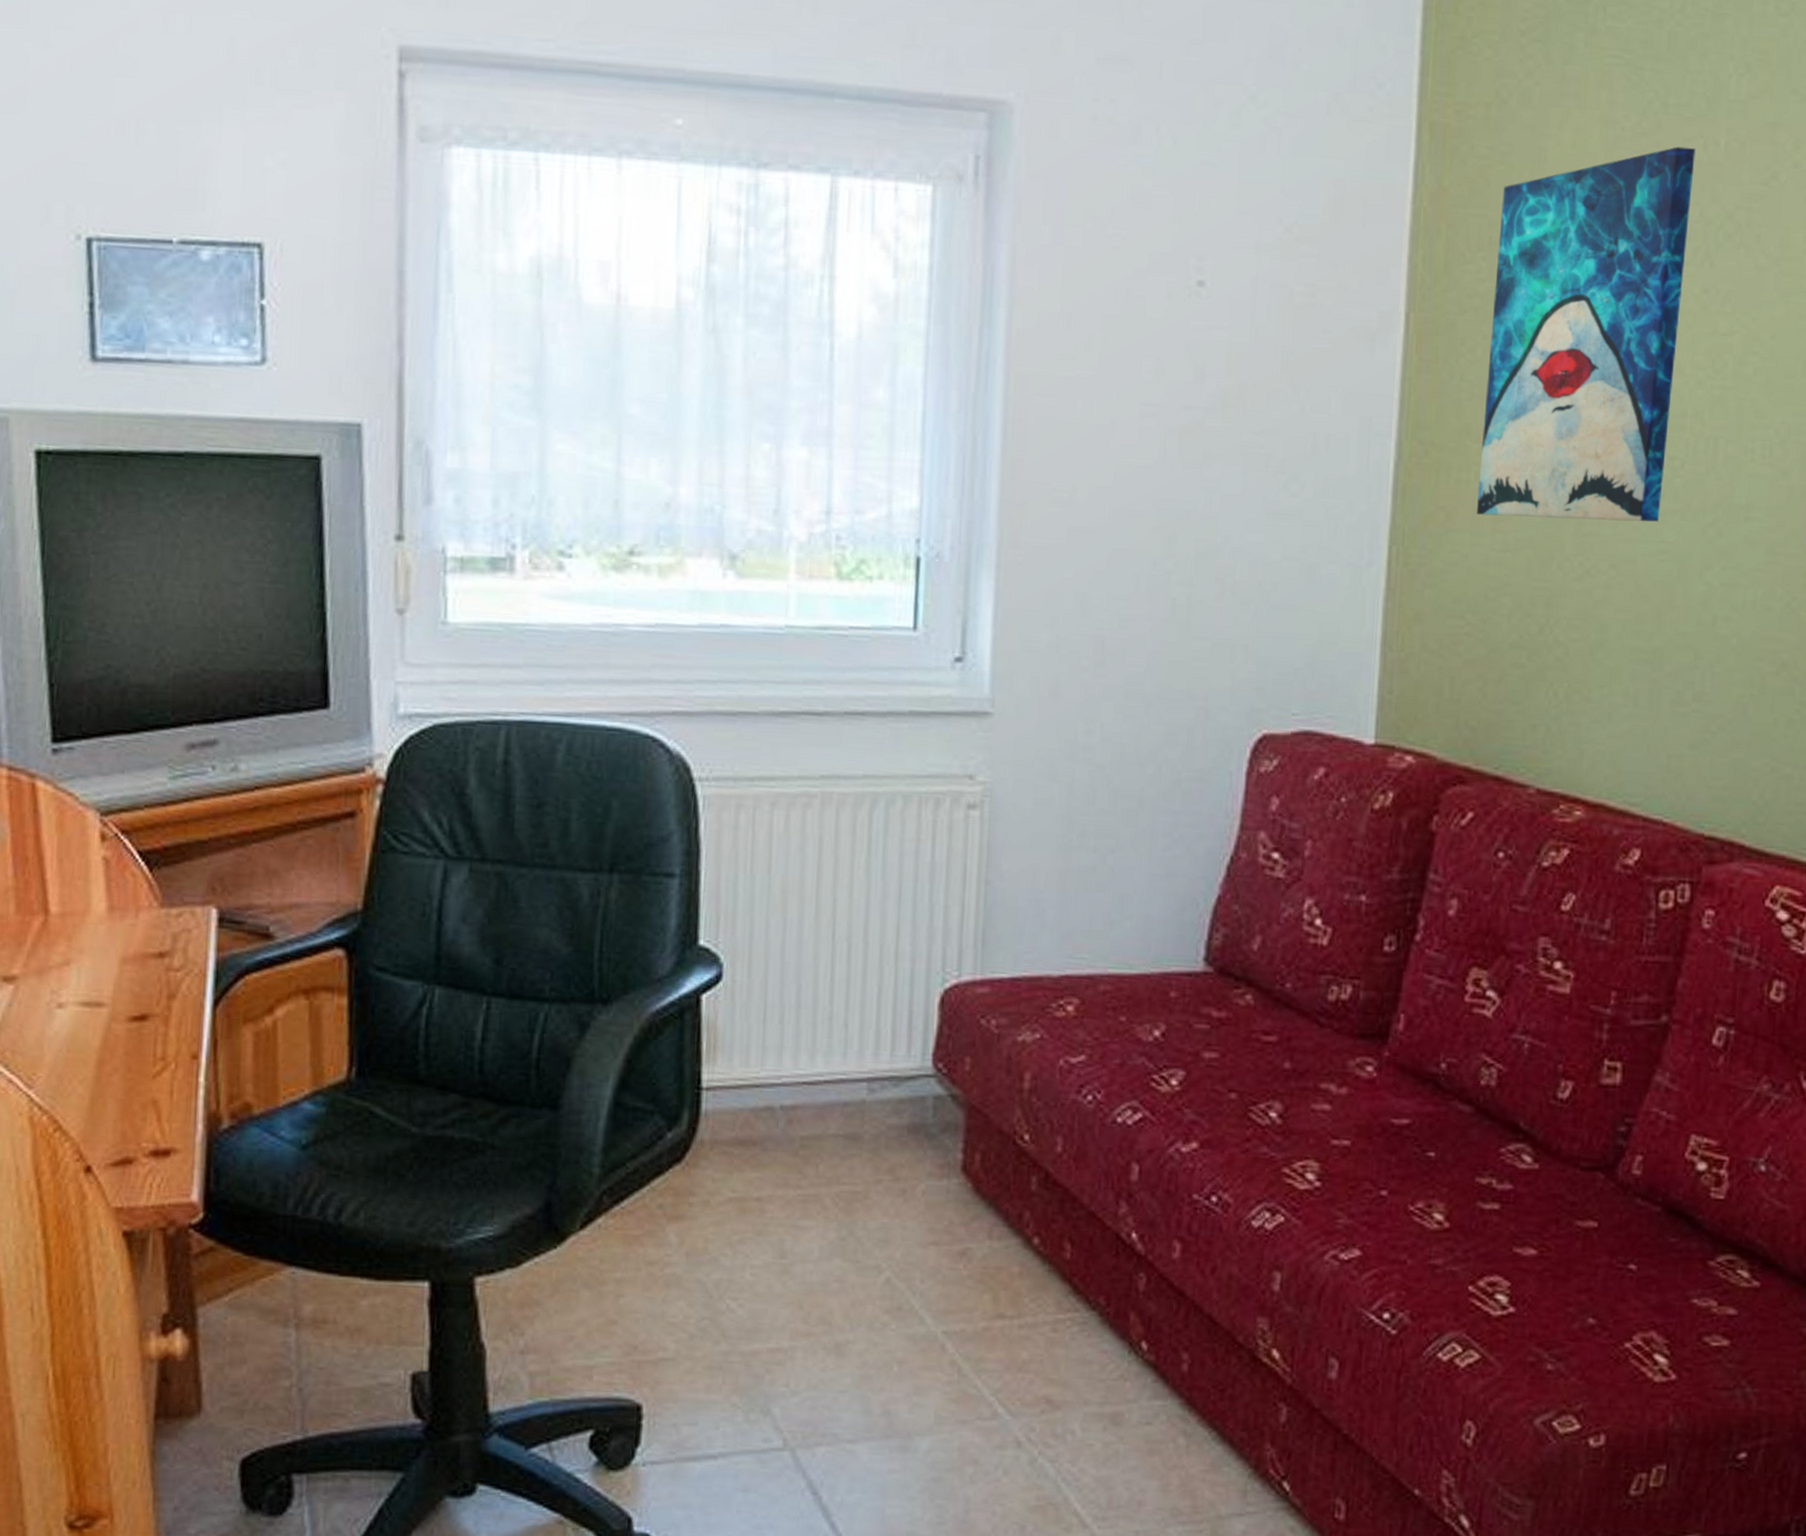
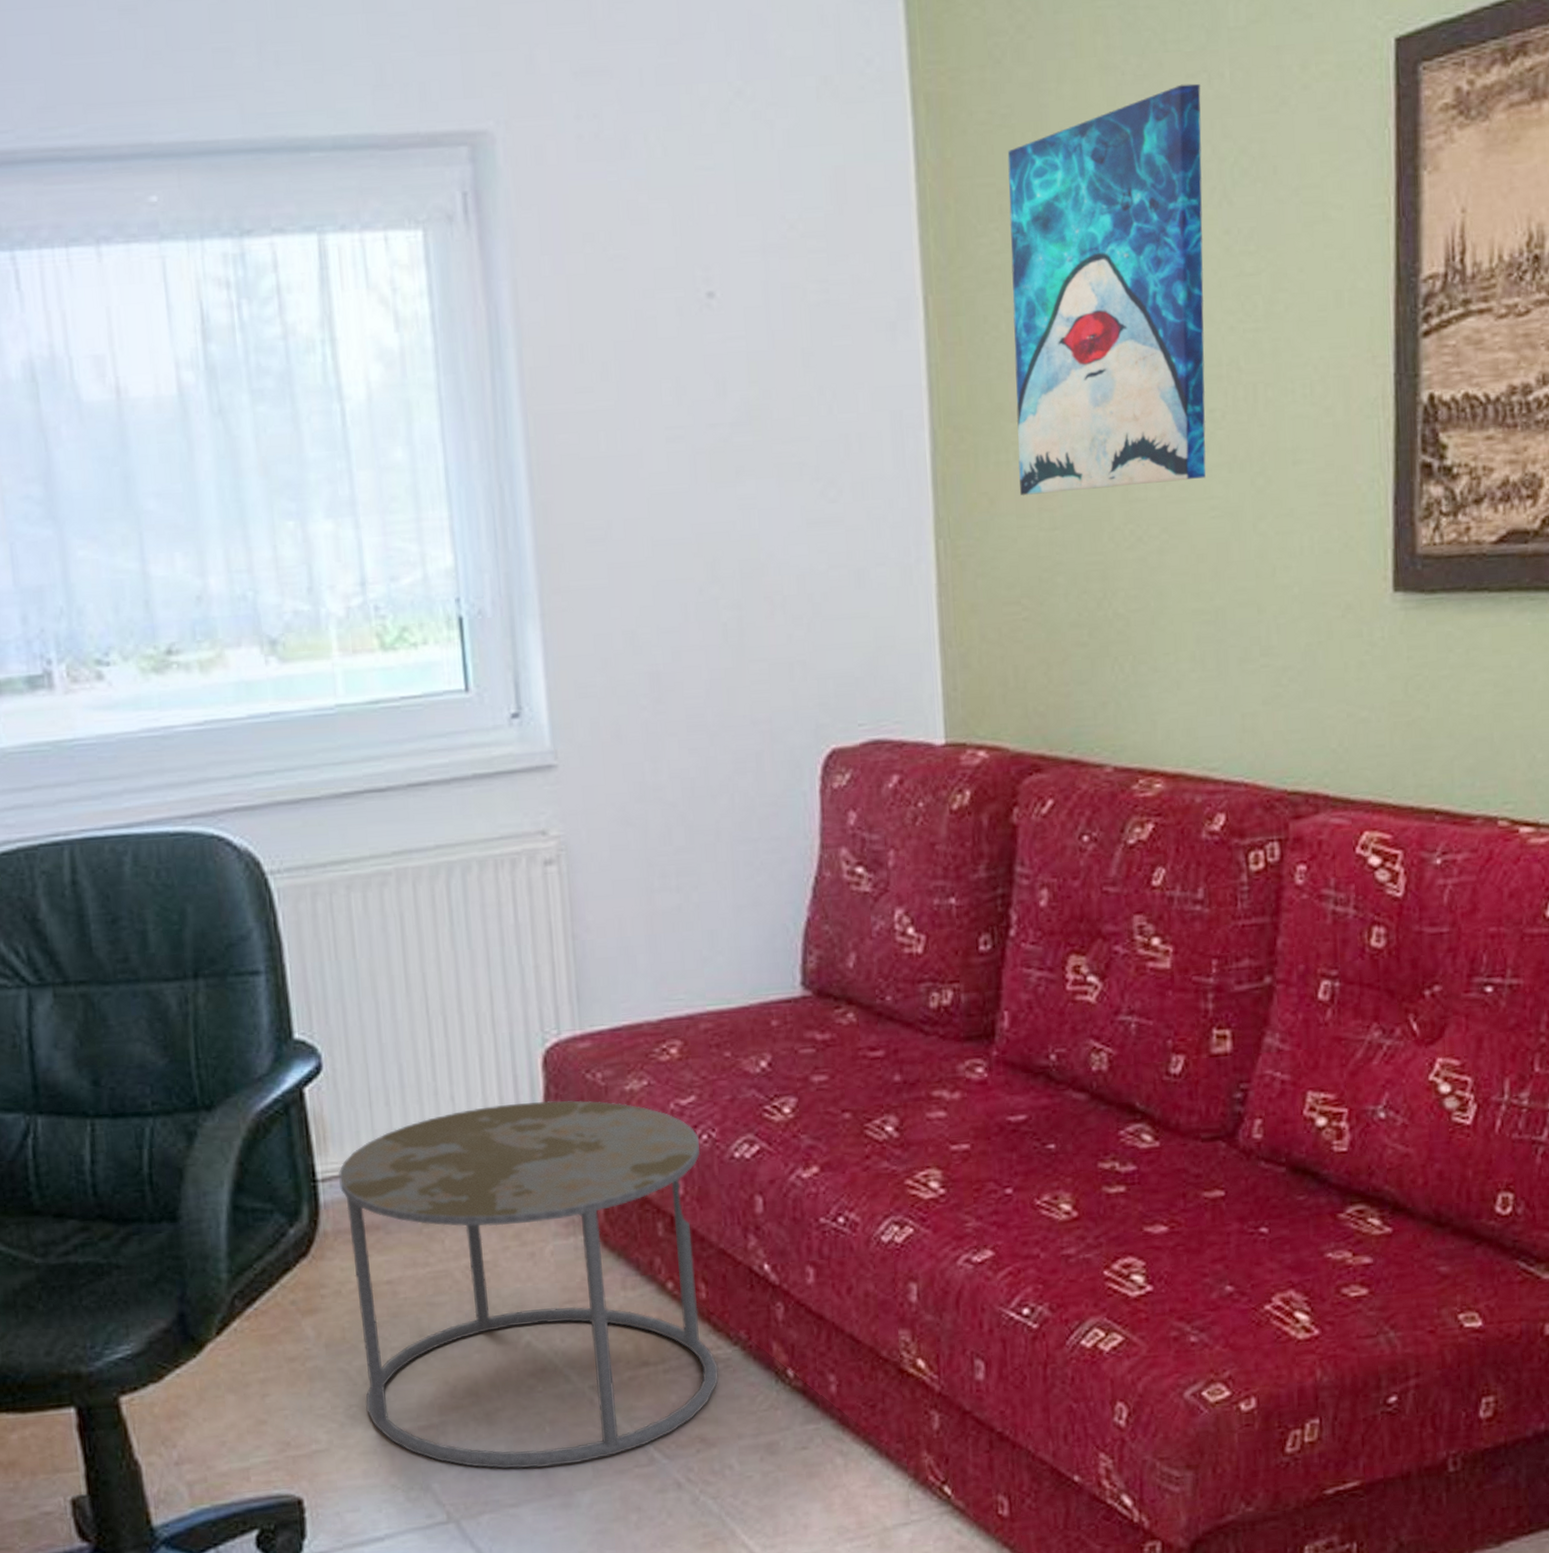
side table: none [718,1037,1084,1408] -> present [339,1100,719,1469]

